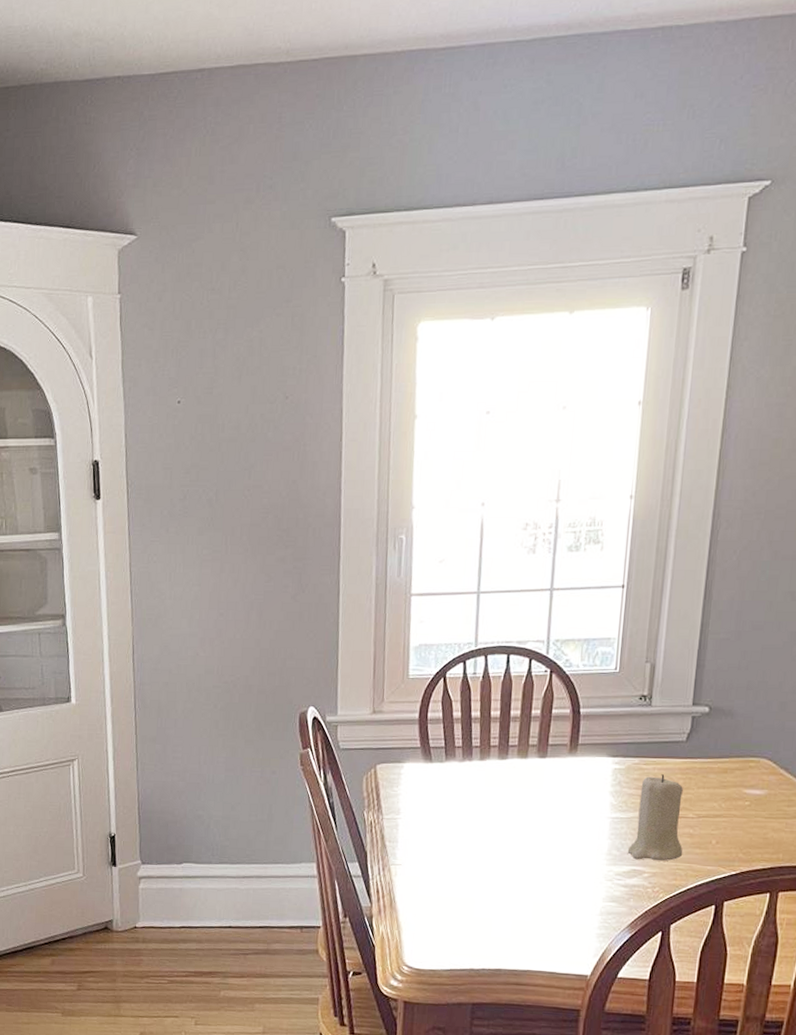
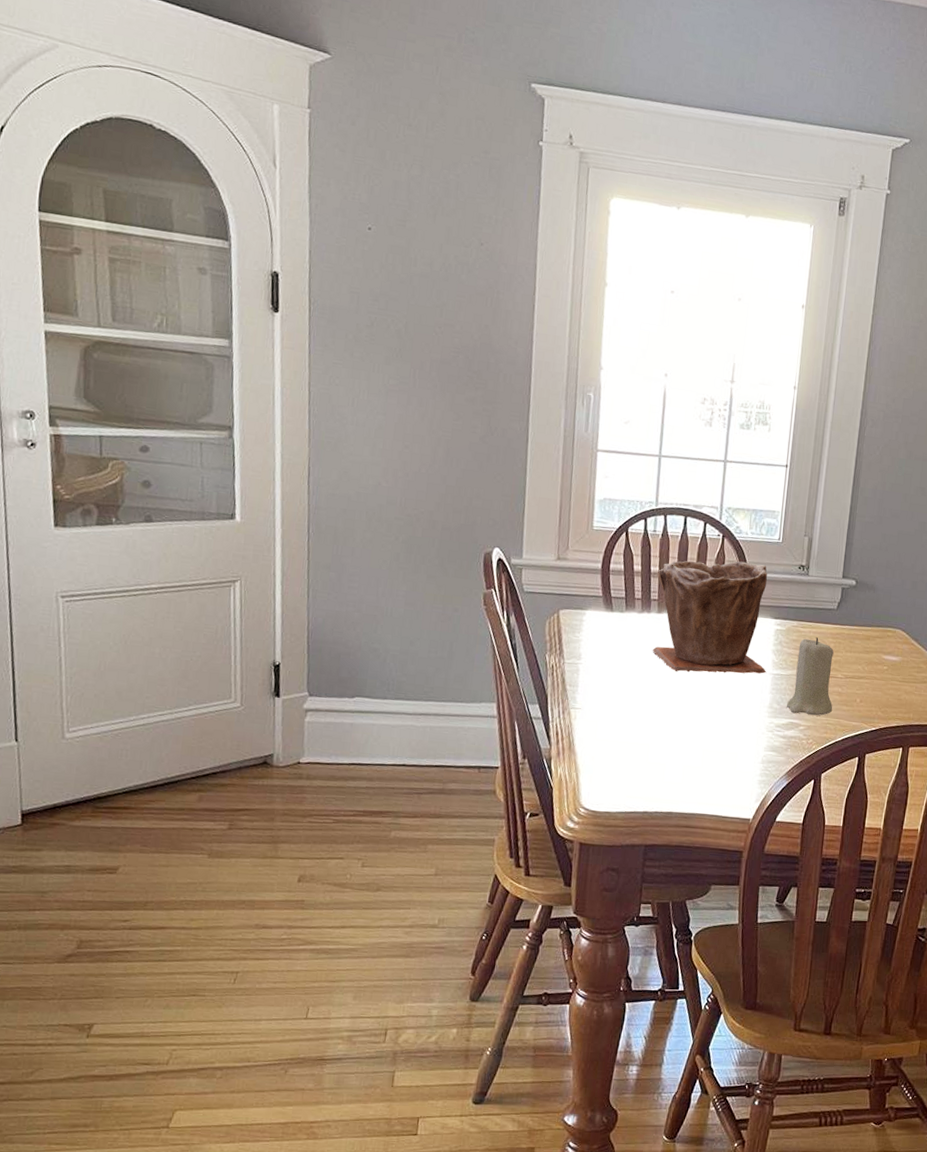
plant pot: none [475,697,604,821] -> present [652,561,767,674]

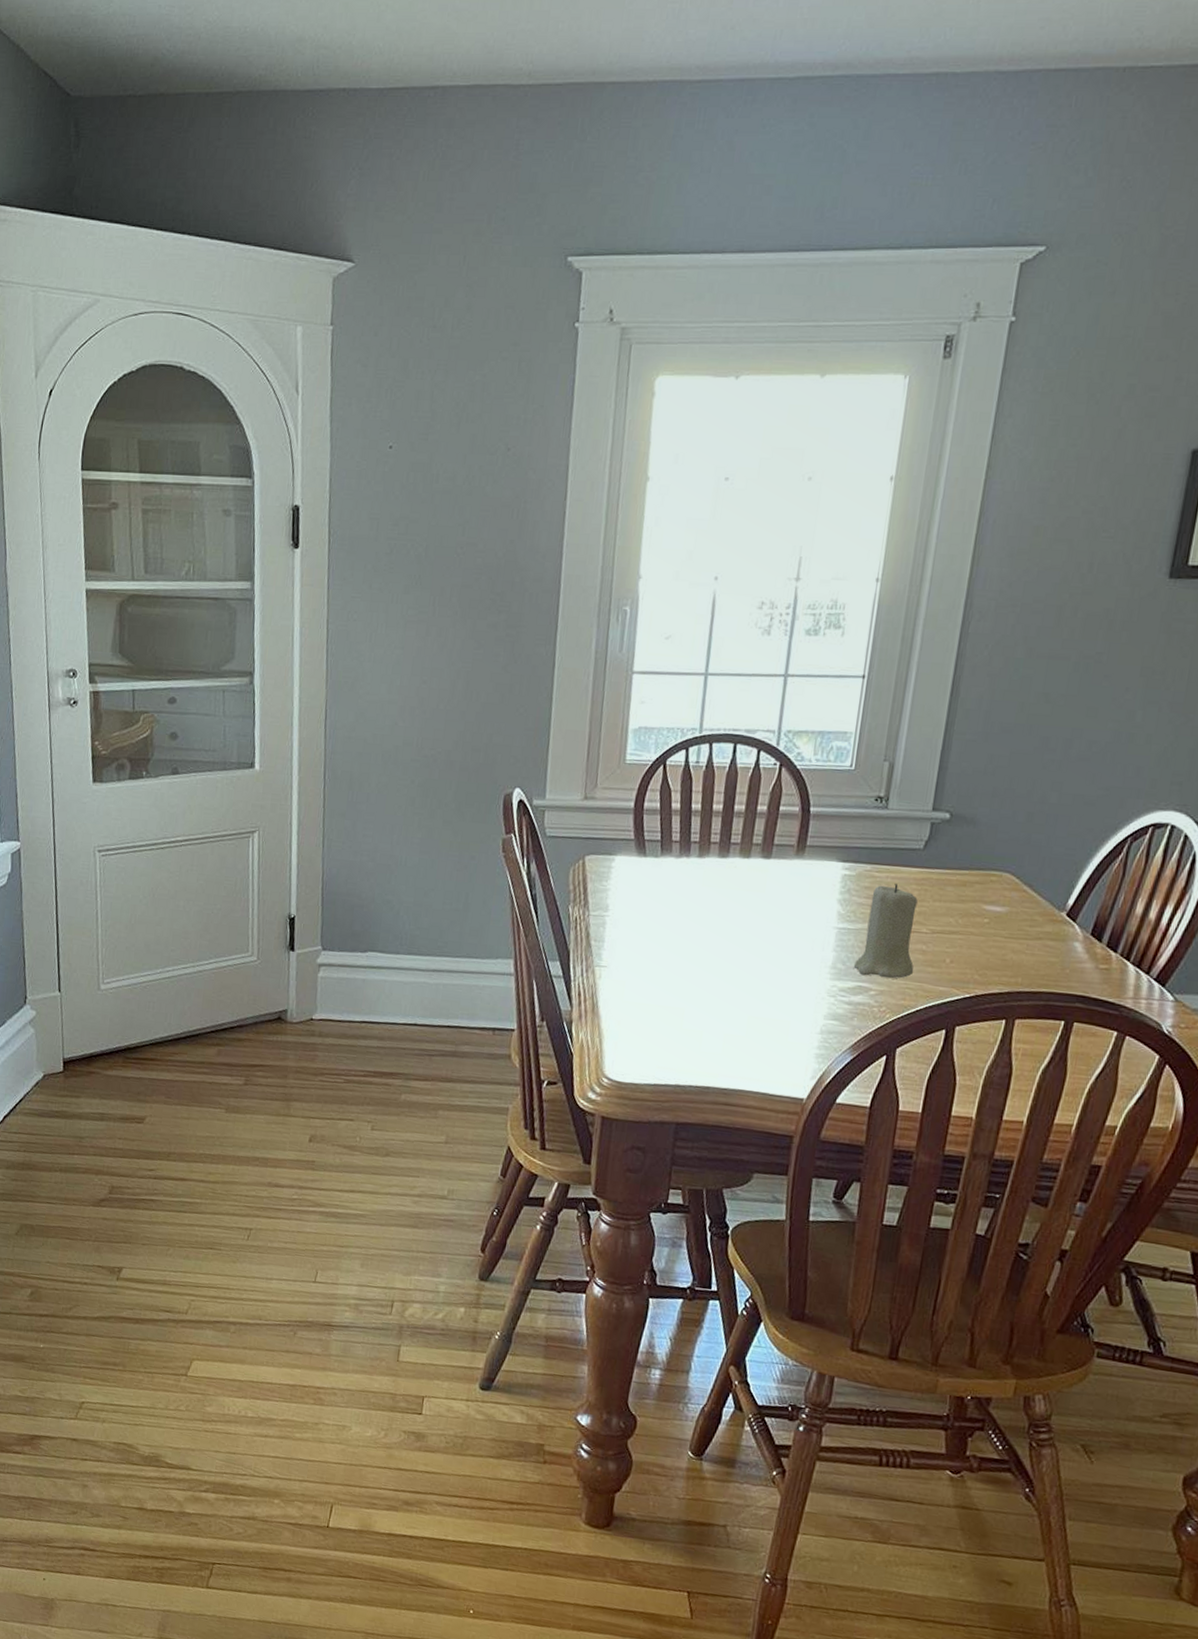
plant pot: present [652,561,767,674] -> none [690,794,835,928]

